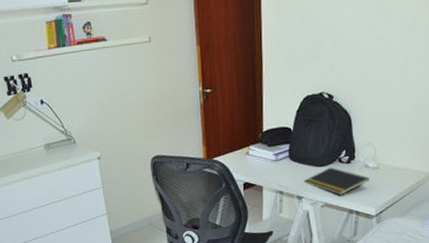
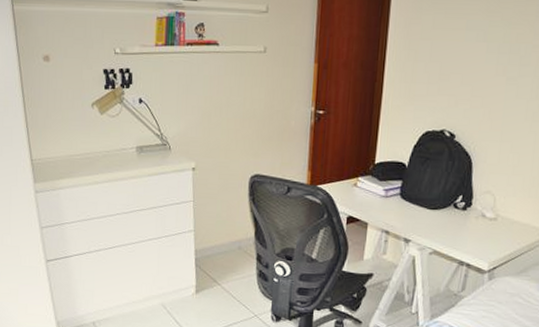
notepad: present [304,167,369,195] -> none [413,211,485,244]

